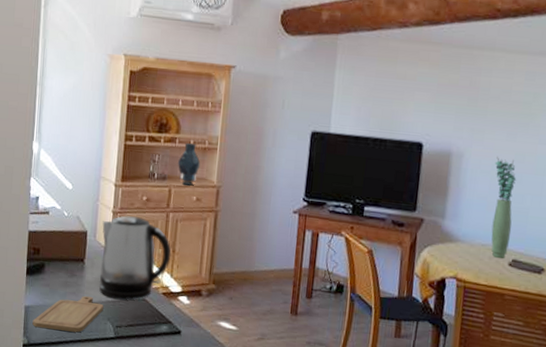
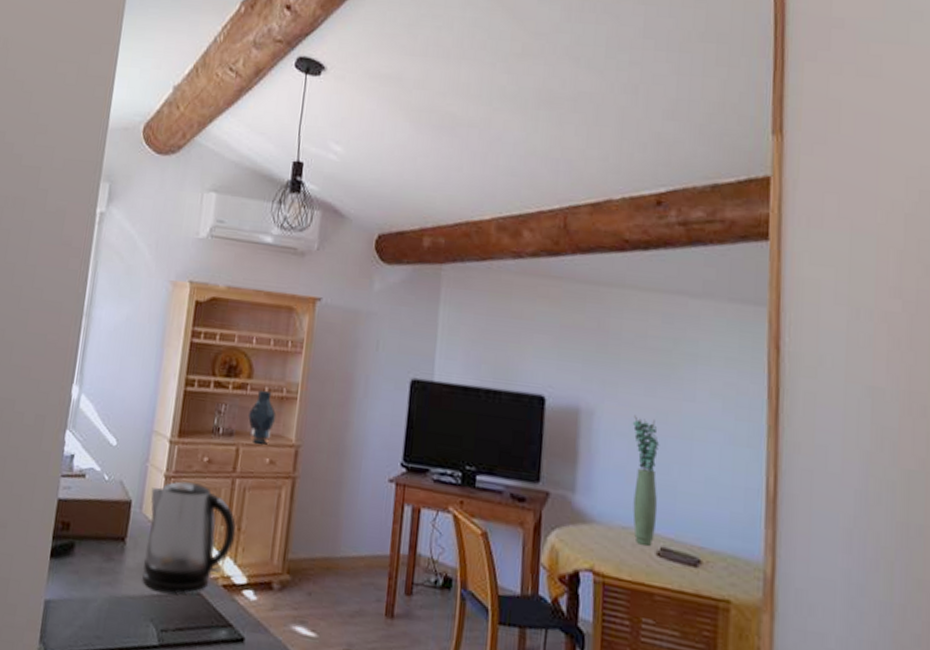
chopping board: present [32,295,104,333] -> none [52,587,147,638]

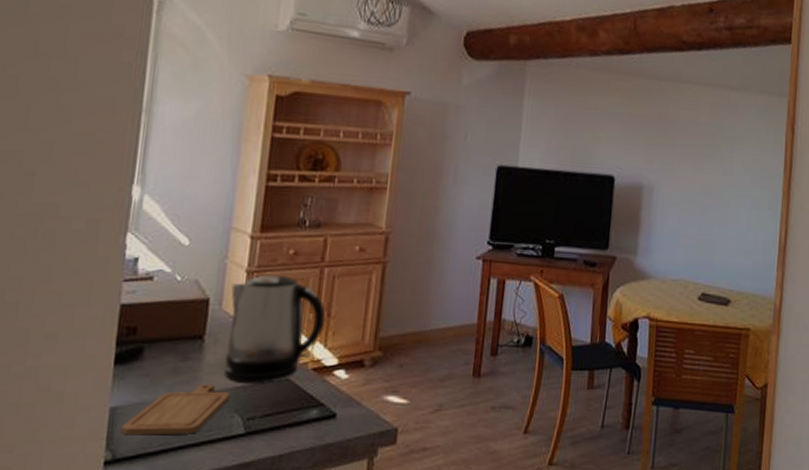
chopping board: none [52,587,147,638] -> present [121,383,230,436]
vase: present [248,390,277,444] -> none [336,182,366,233]
vase: present [632,414,660,547] -> none [681,188,704,294]

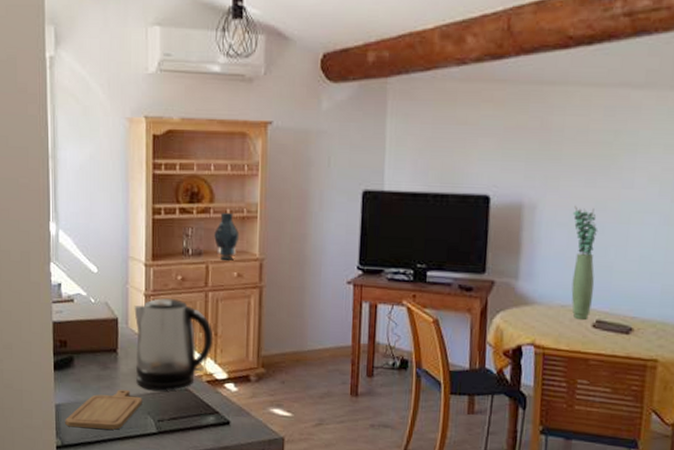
vase: none [336,182,366,233] -> present [214,213,240,260]
vase: none [681,188,704,294] -> present [571,205,598,321]

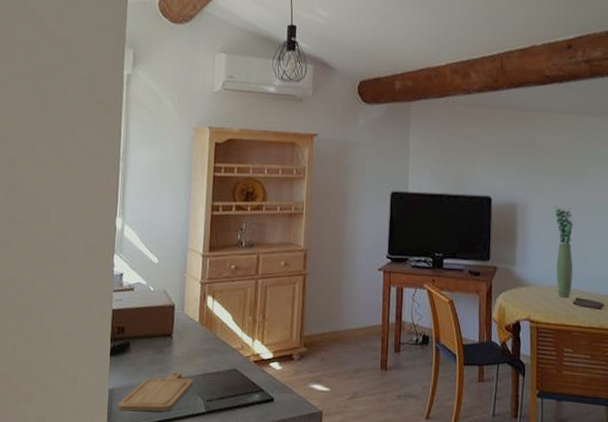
kettle: present [134,298,214,391] -> none [188,286,262,372]
vase: present [214,213,240,260] -> none [265,210,288,251]

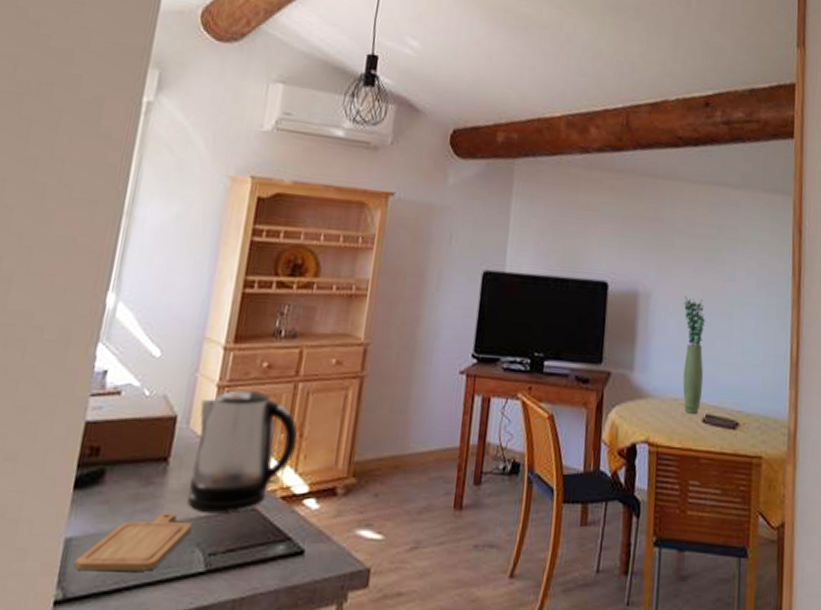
kettle: none [188,286,262,372] -> present [187,390,298,513]

